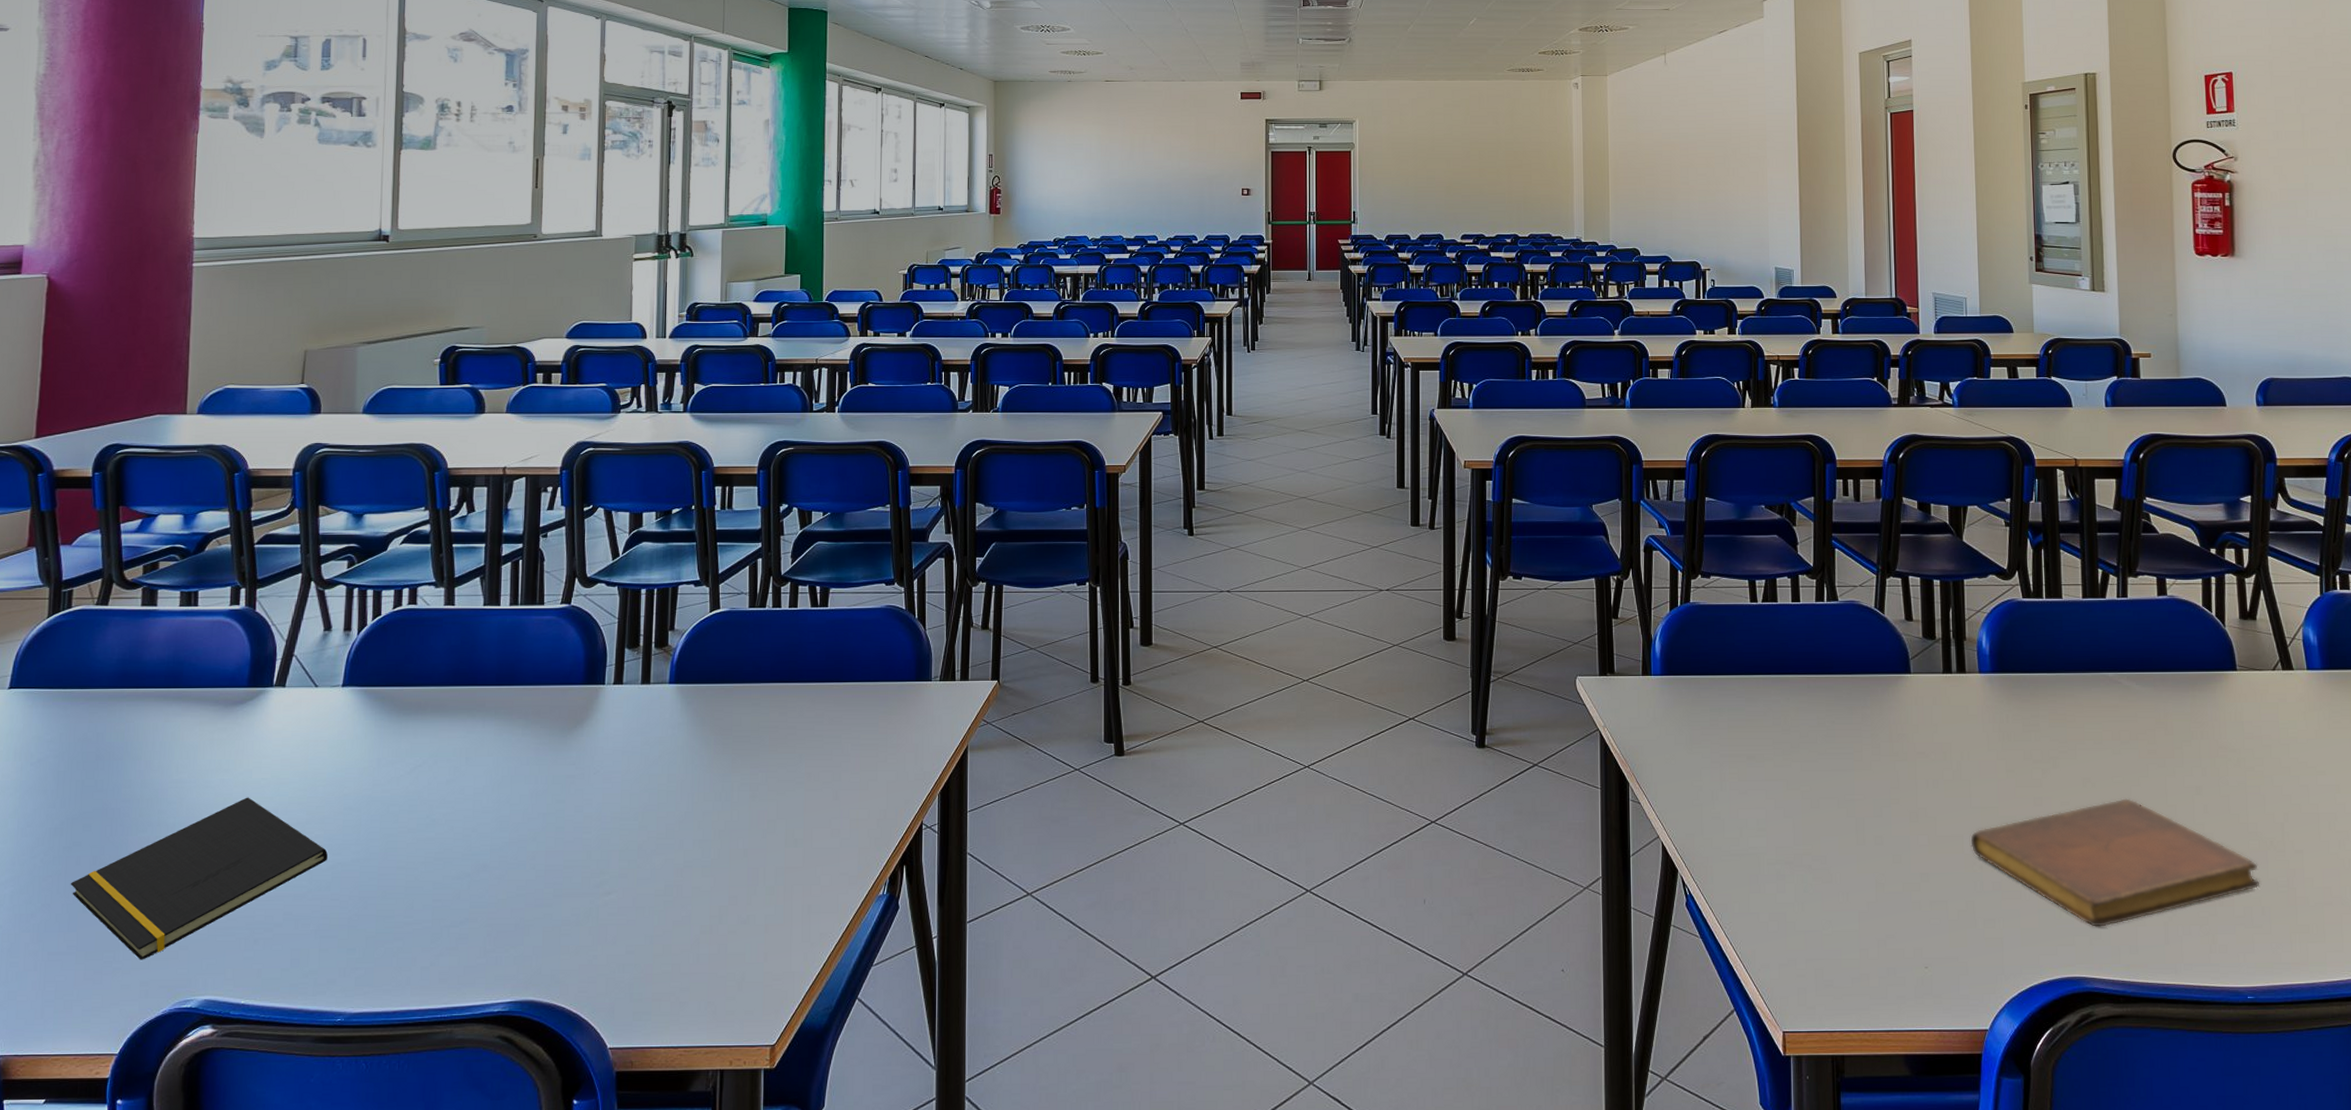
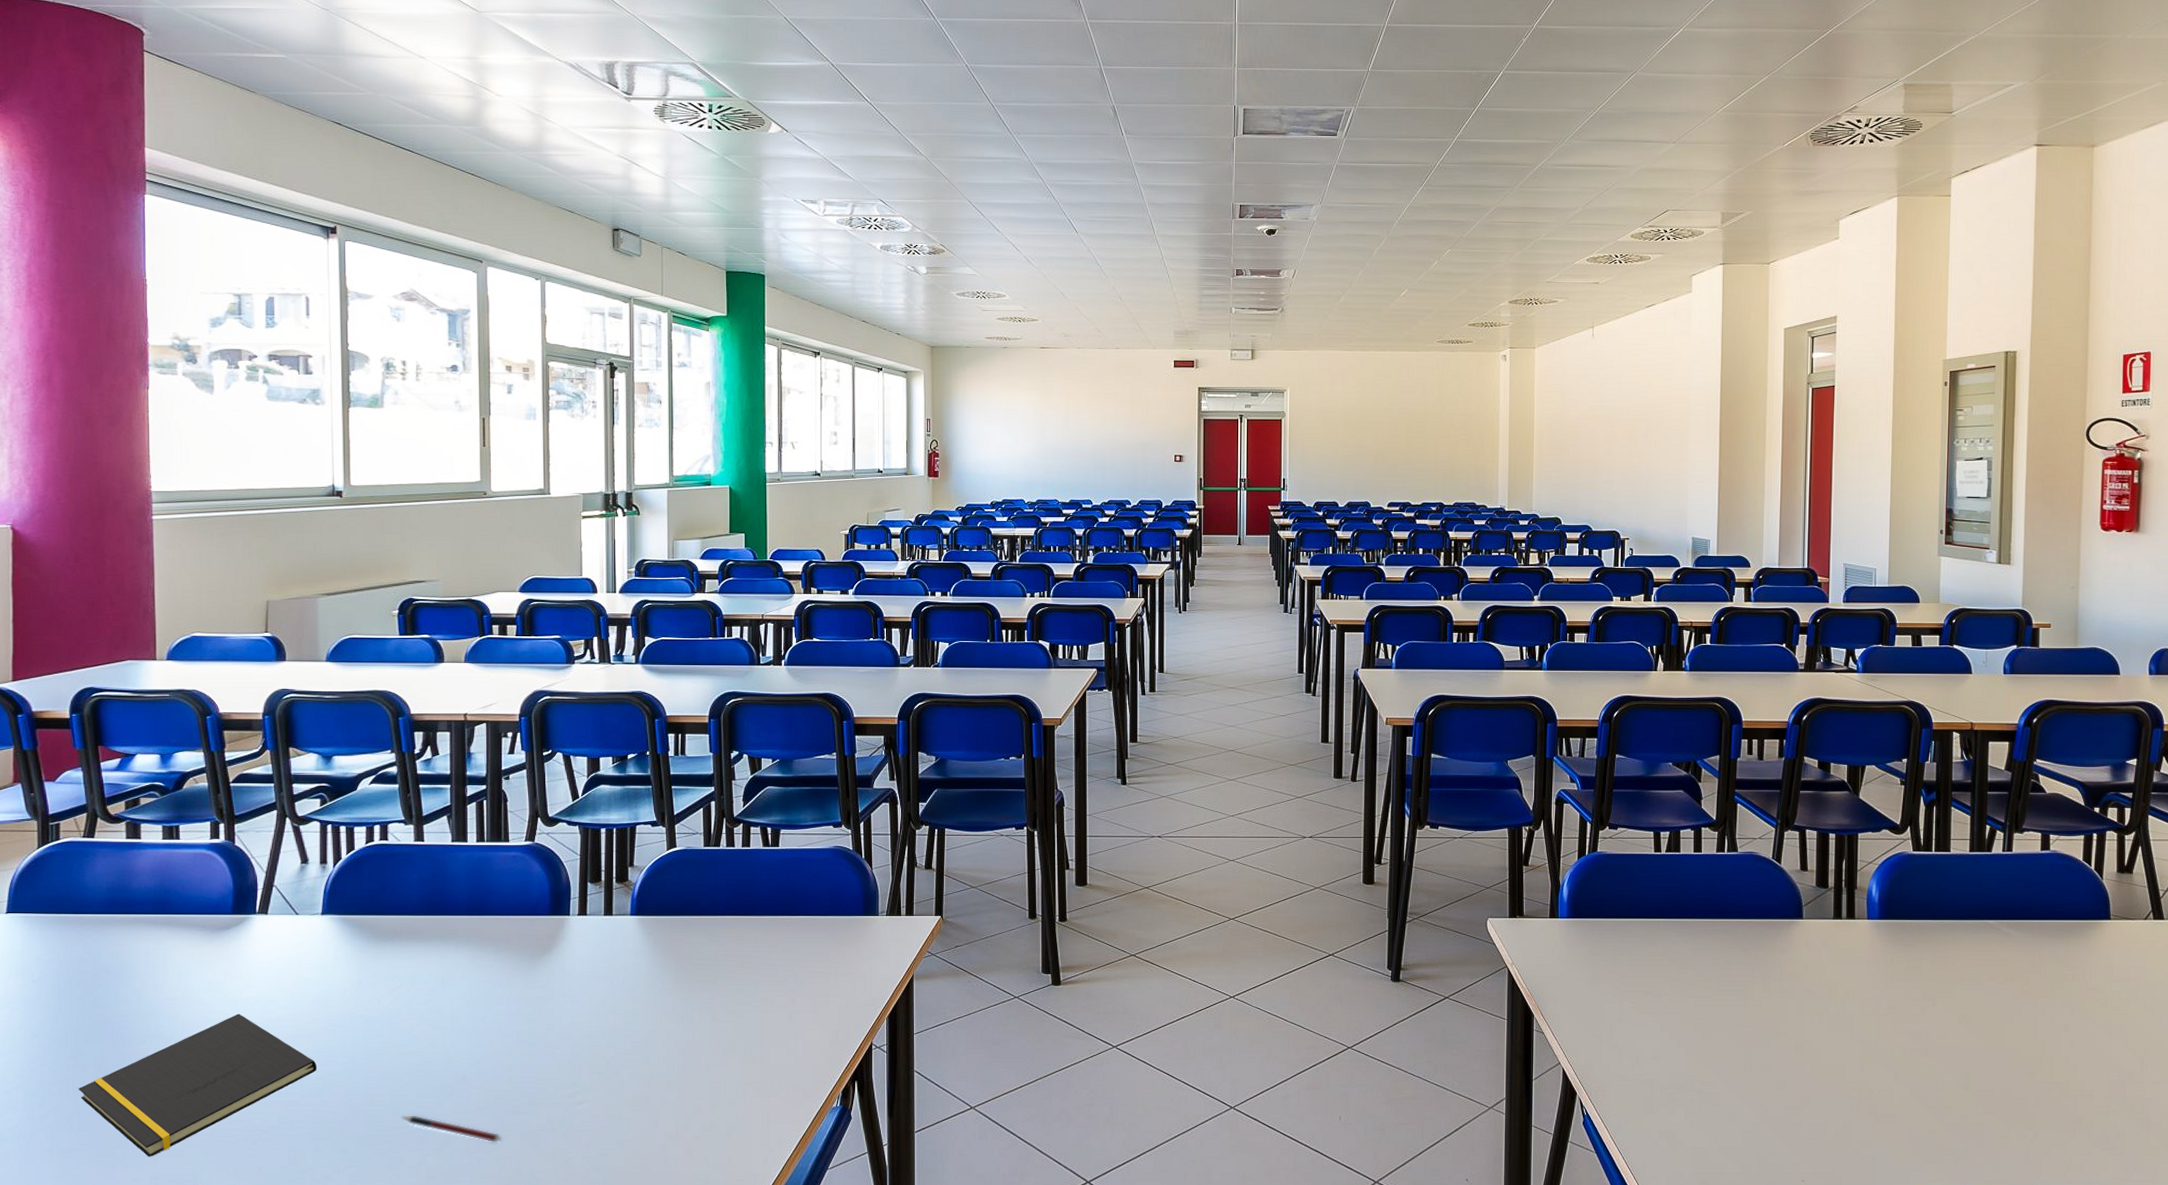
pen: none [414,909,522,940] -> present [401,1115,501,1143]
notebook: present [1970,798,2259,927] -> none [1850,1034,2117,1147]

